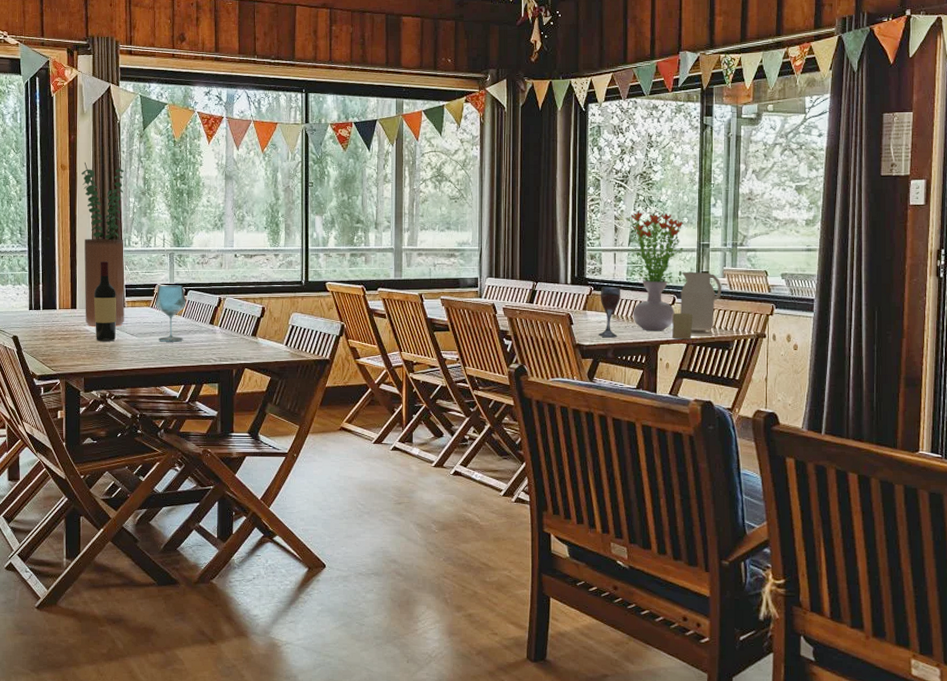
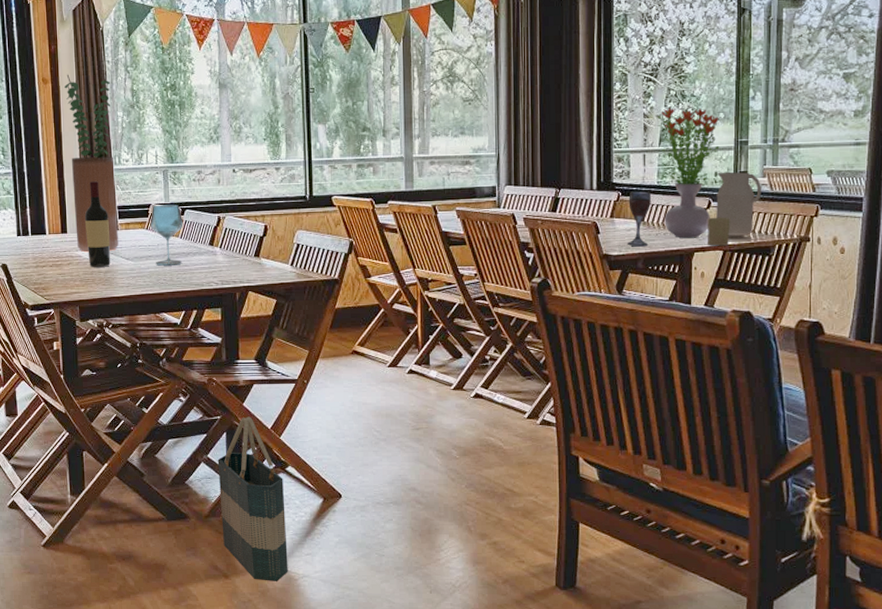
tote bag: none [208,487,272,648] -> present [217,416,288,581]

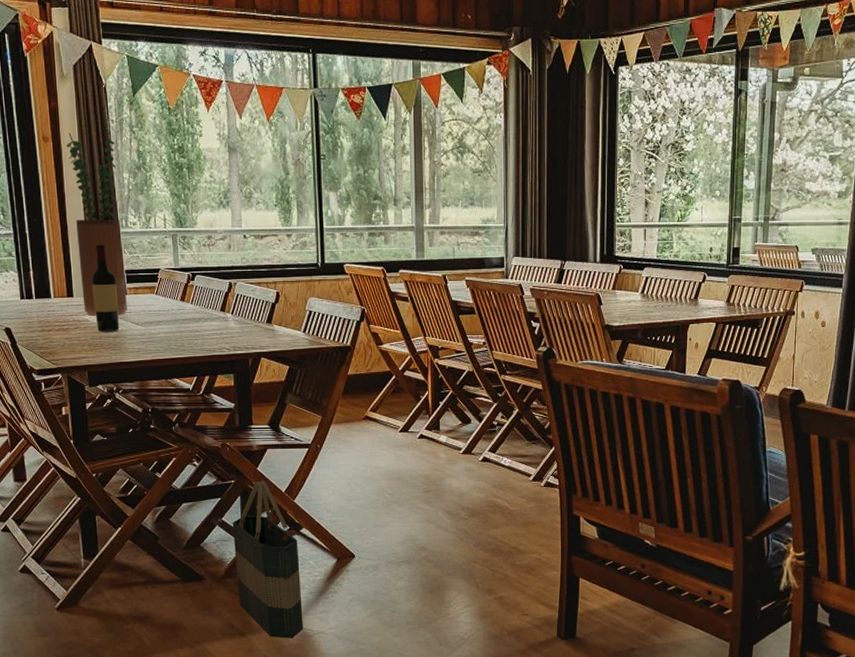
wine glass: present [150,204,184,266] -> none [159,269,194,331]
cup: present [627,191,652,247] -> none [627,265,651,318]
flower arrangement: present [657,108,720,238] -> none [658,184,715,311]
candle: present [707,217,730,246] -> none [701,290,723,318]
water jug: present [716,171,762,243] -> none [710,247,753,316]

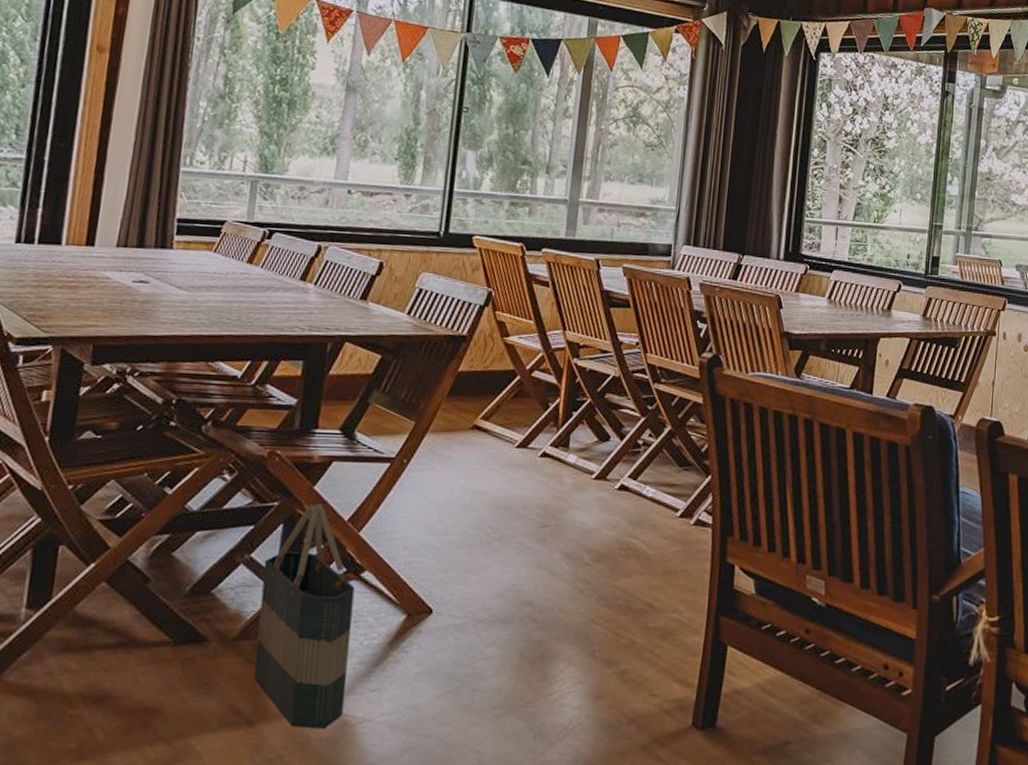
vase: present [67,131,127,316] -> none [106,45,196,275]
wine bottle: present [92,244,119,332] -> none [120,183,162,296]

